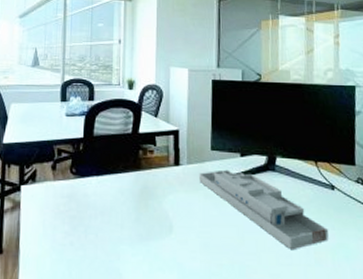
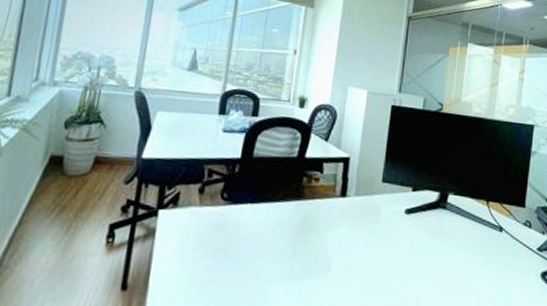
desk organizer: present [199,169,329,251] -> none [366,204,493,294]

